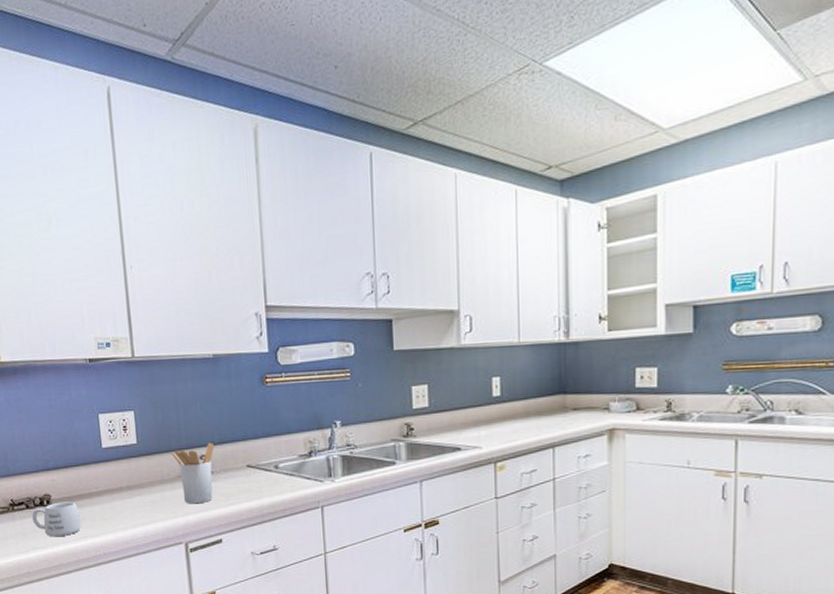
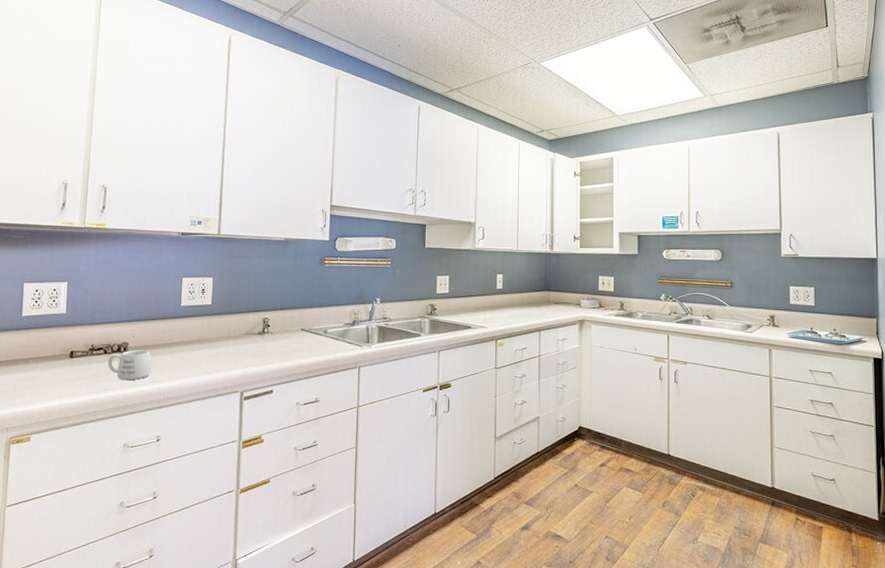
utensil holder: present [171,443,214,504] -> none [239,308,276,359]

